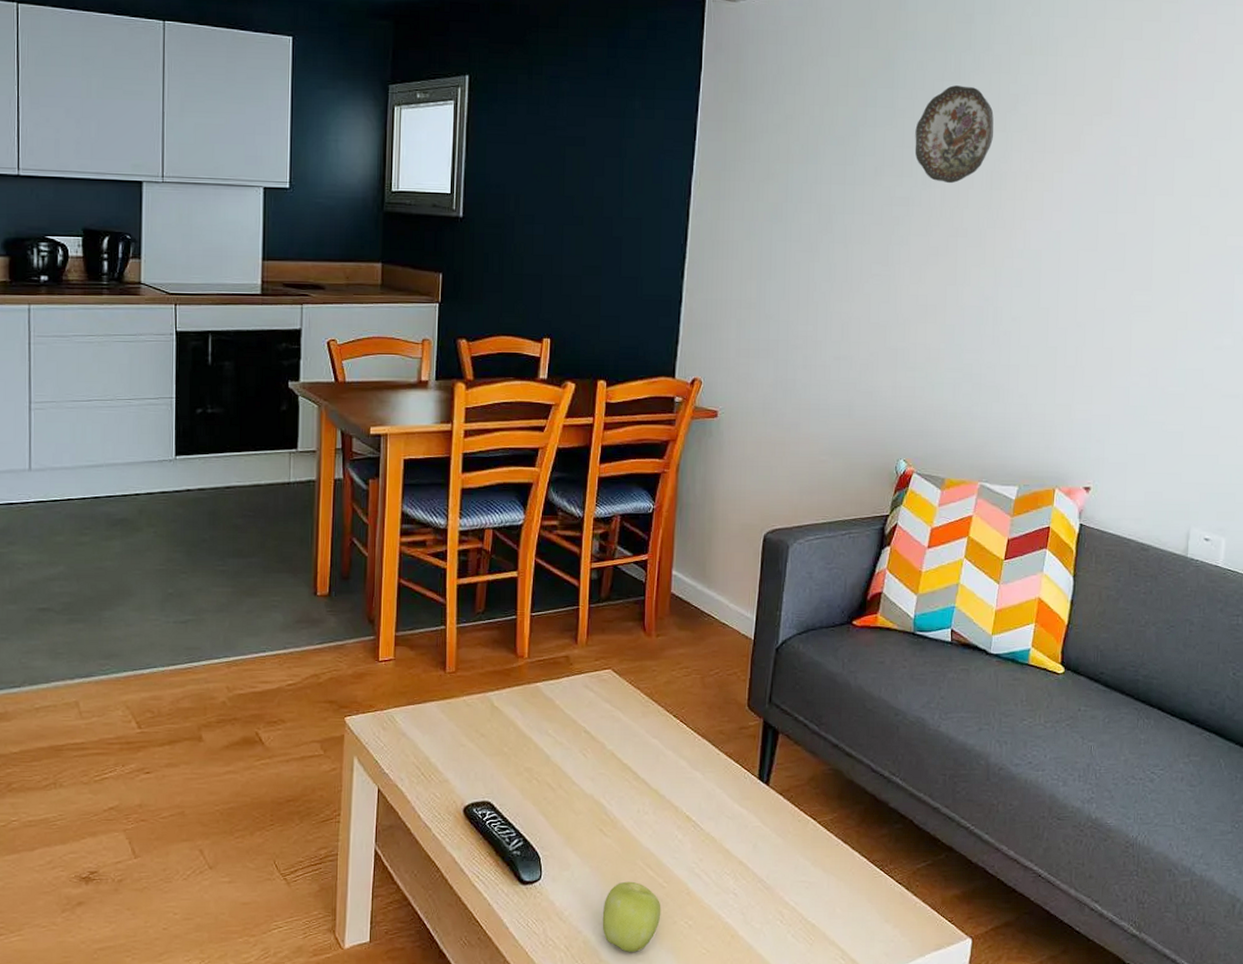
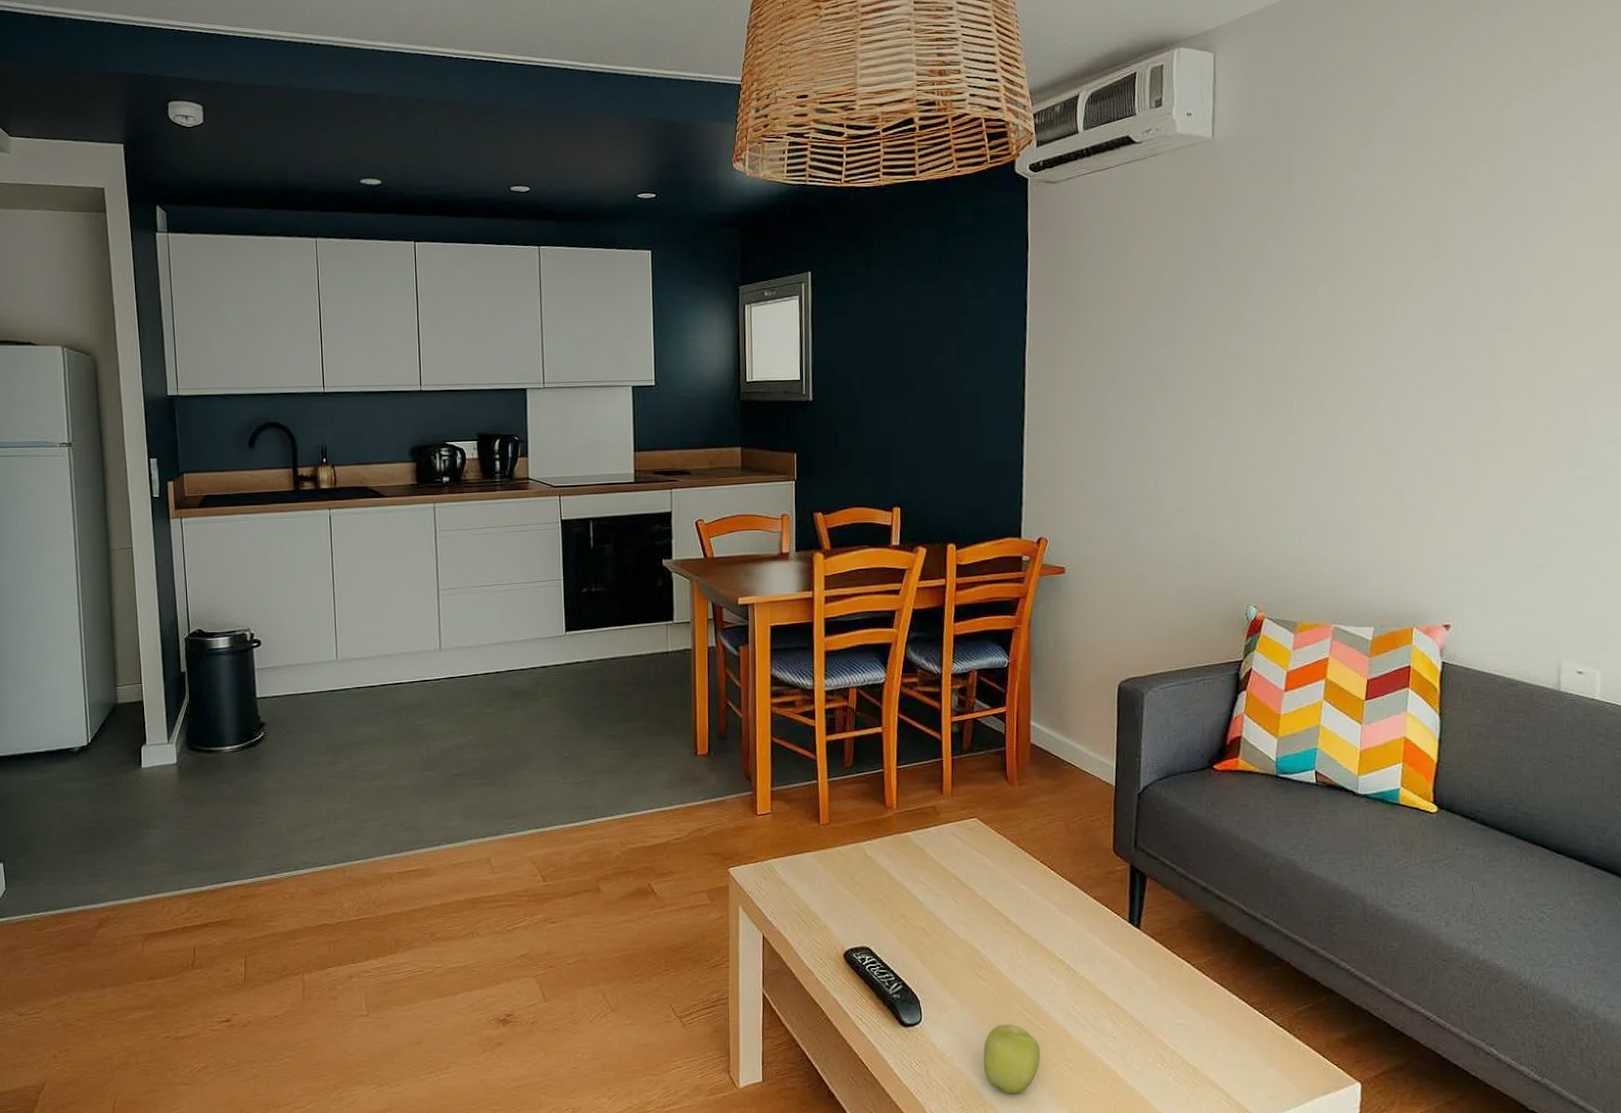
decorative plate: present [914,85,994,184] -> none [1241,243,1321,337]

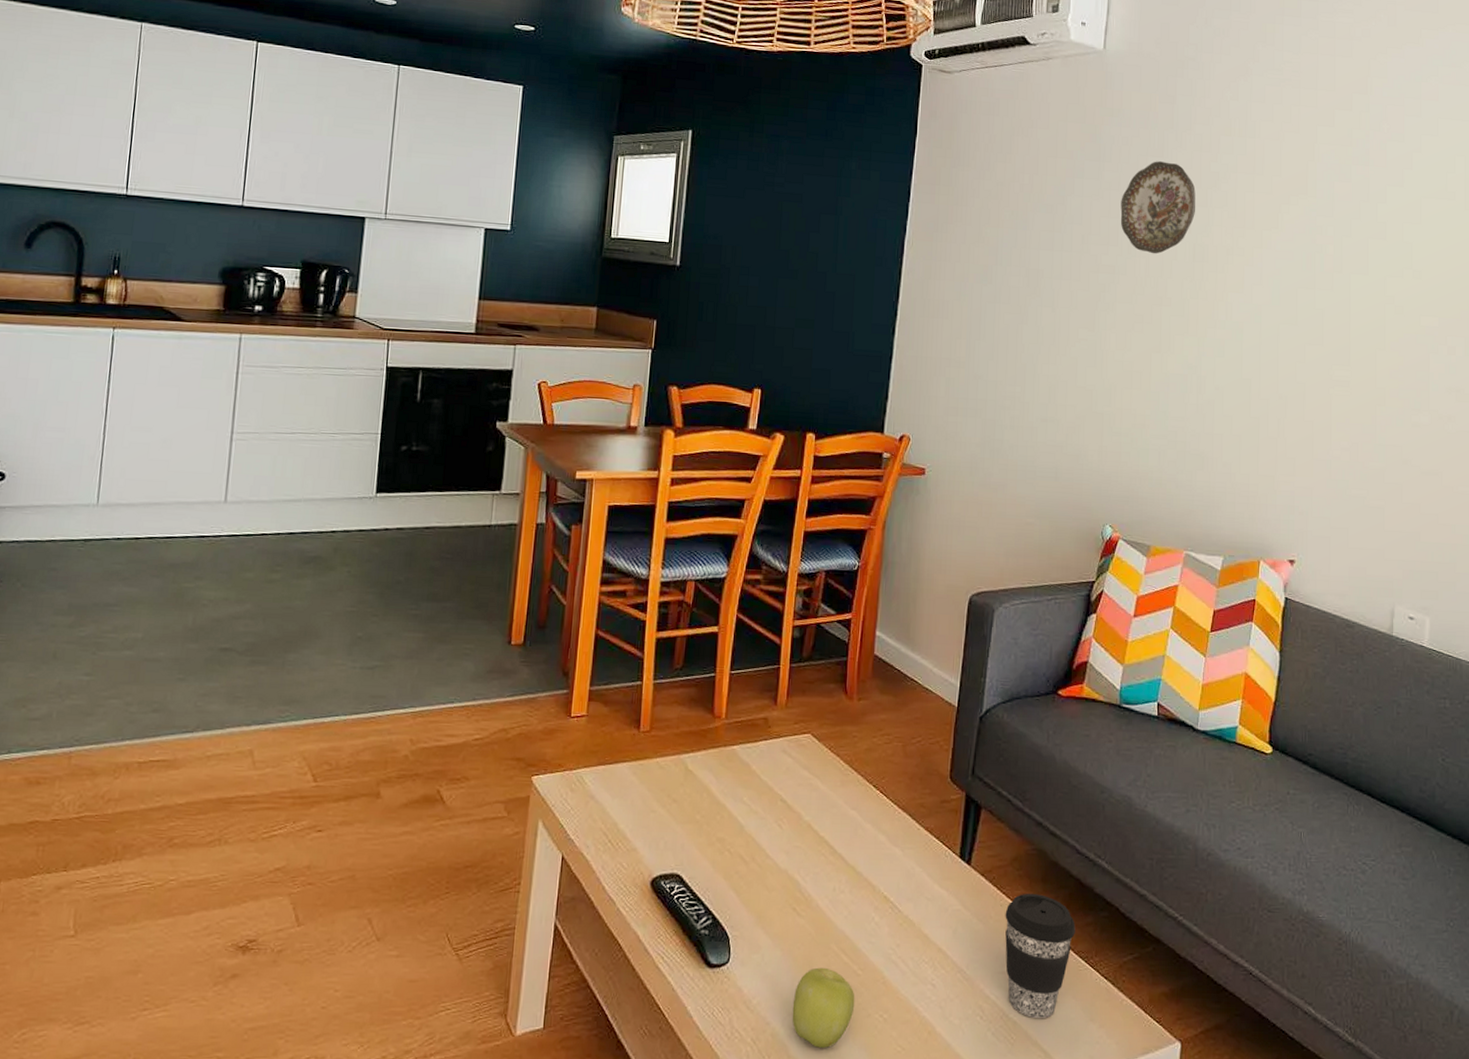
coffee cup: none [1177,952,1248,1064] -> present [1005,893,1076,1018]
decorative plate: none [1241,243,1321,337] -> present [1120,161,1196,254]

